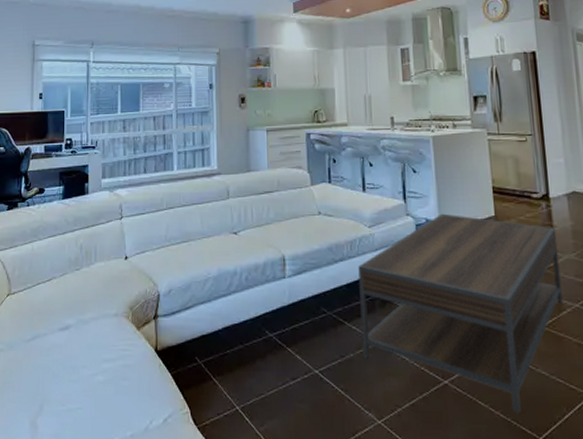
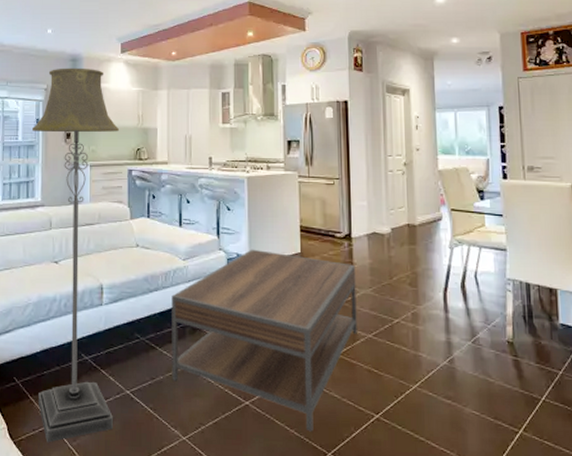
floor lamp: none [206,29,302,429] -> present [32,68,119,443]

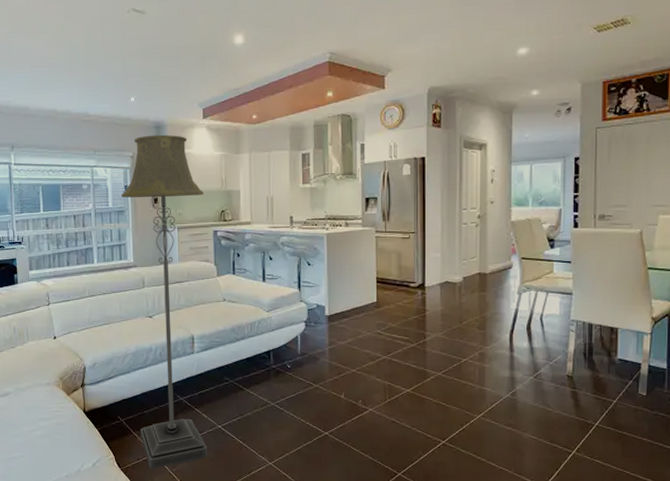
coffee table: present [172,249,357,432] -> none [257,300,428,456]

